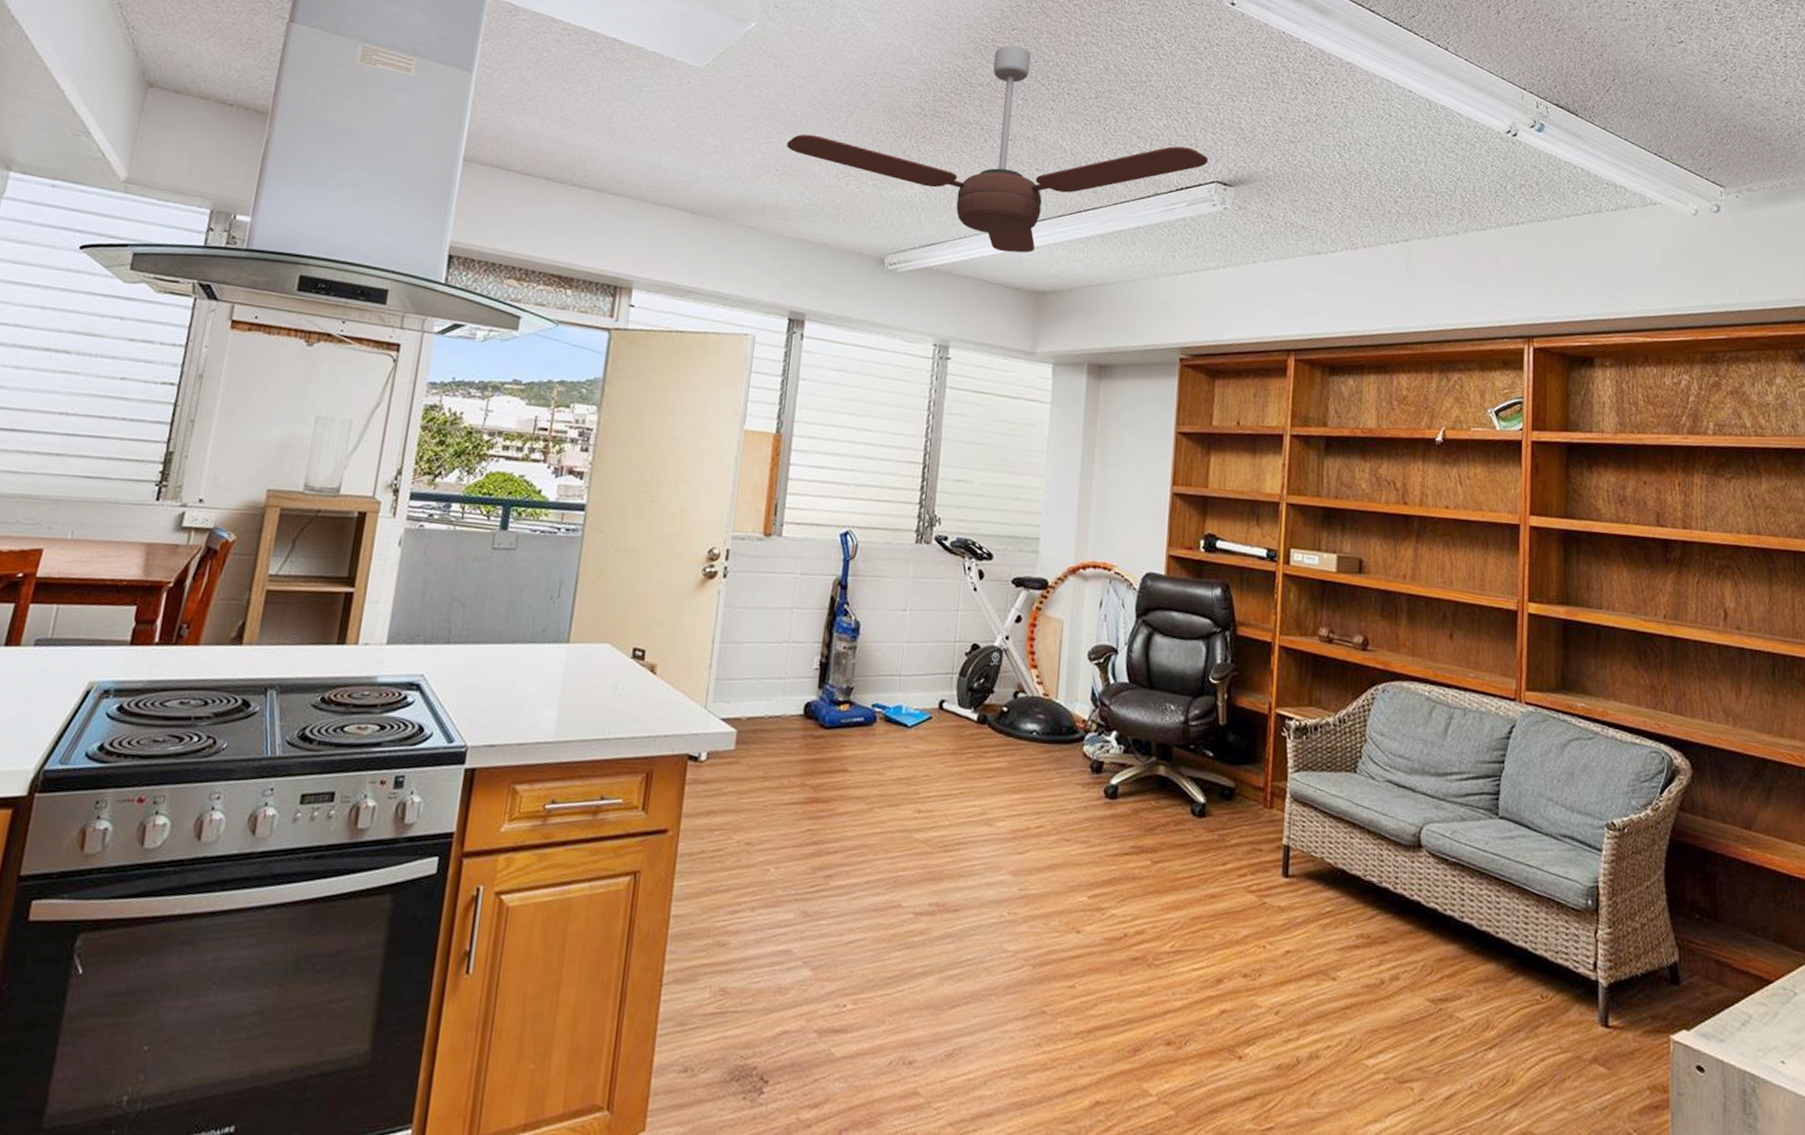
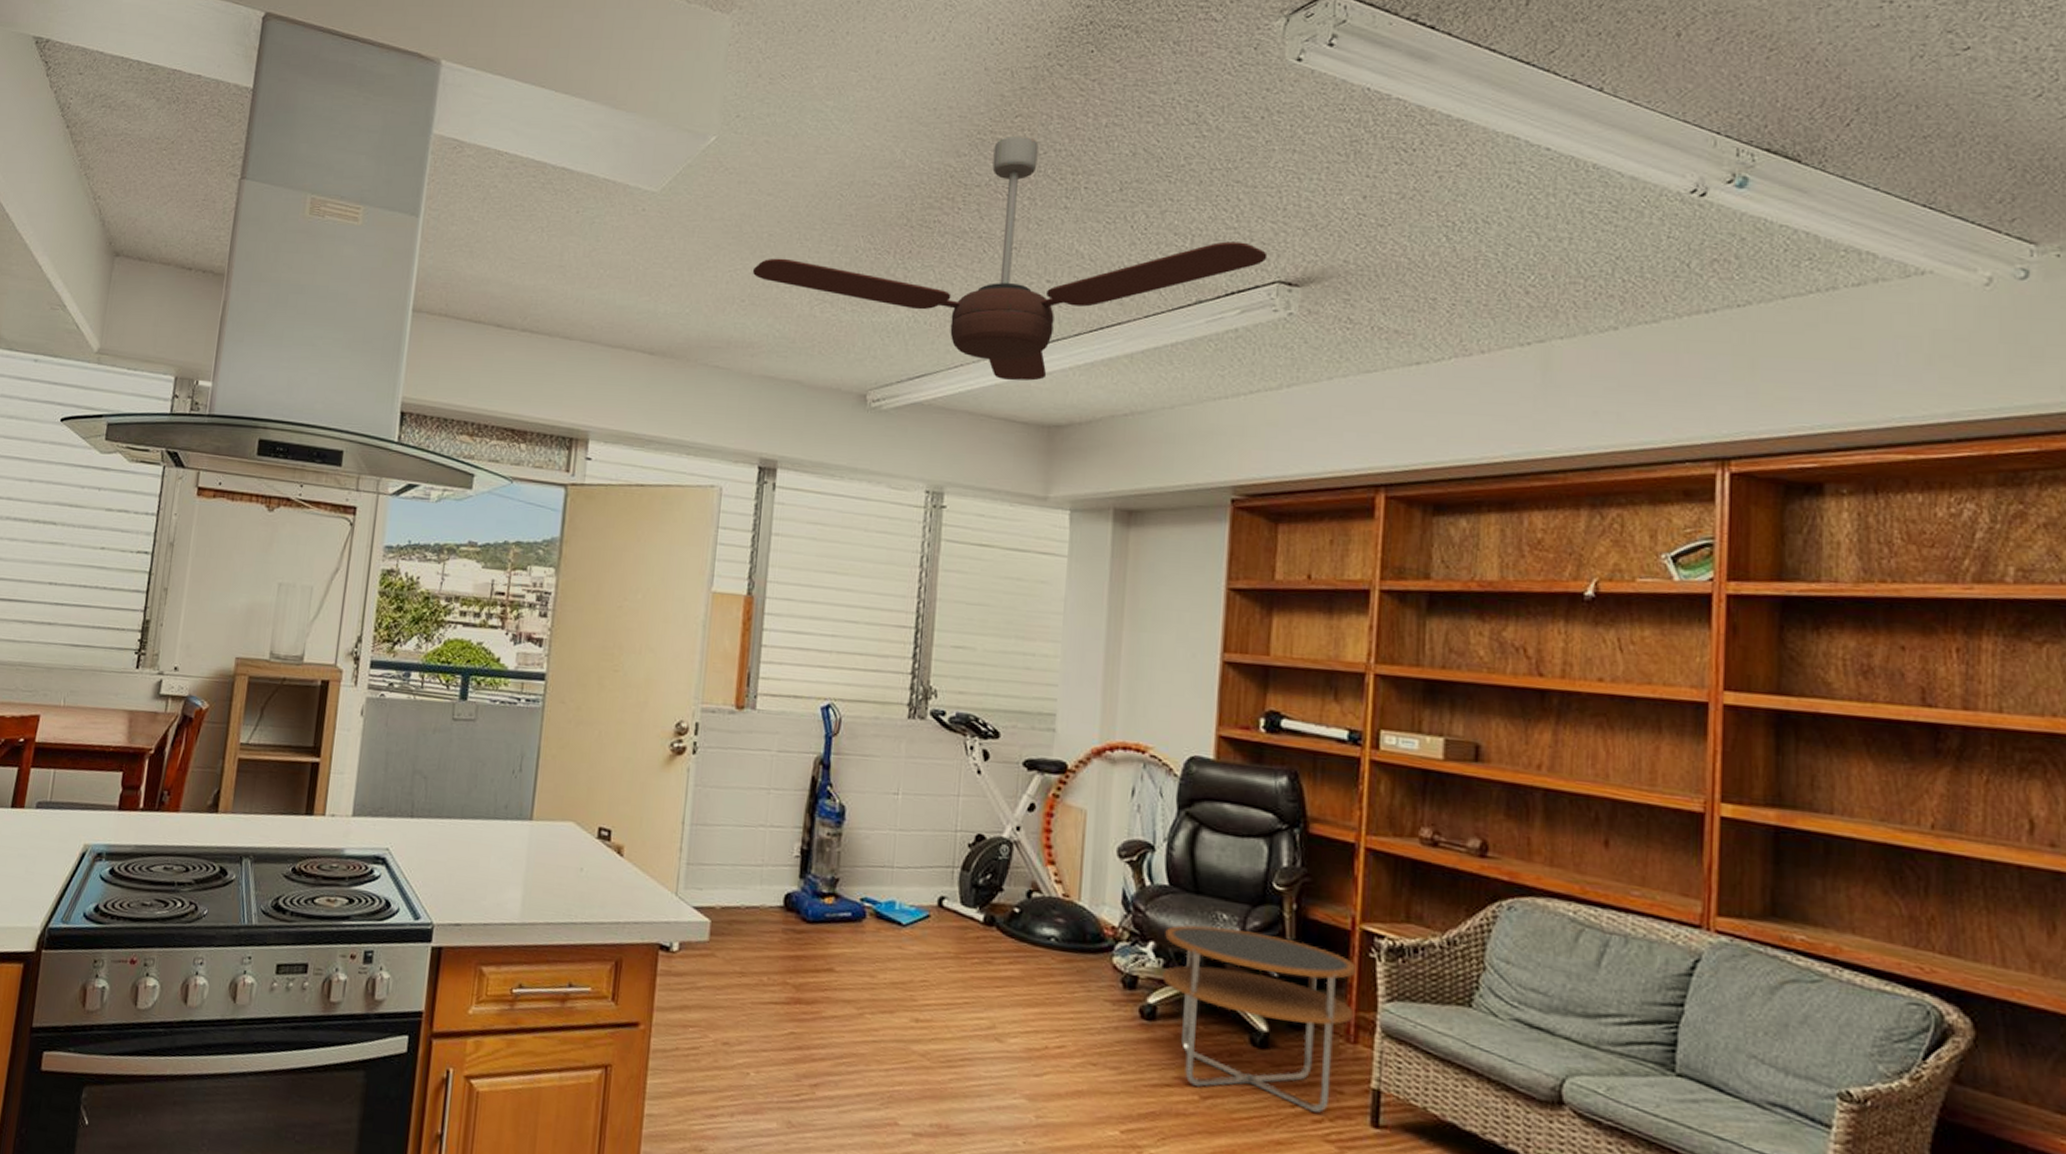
side table: none [1123,715,1271,868] -> present [1162,925,1355,1113]

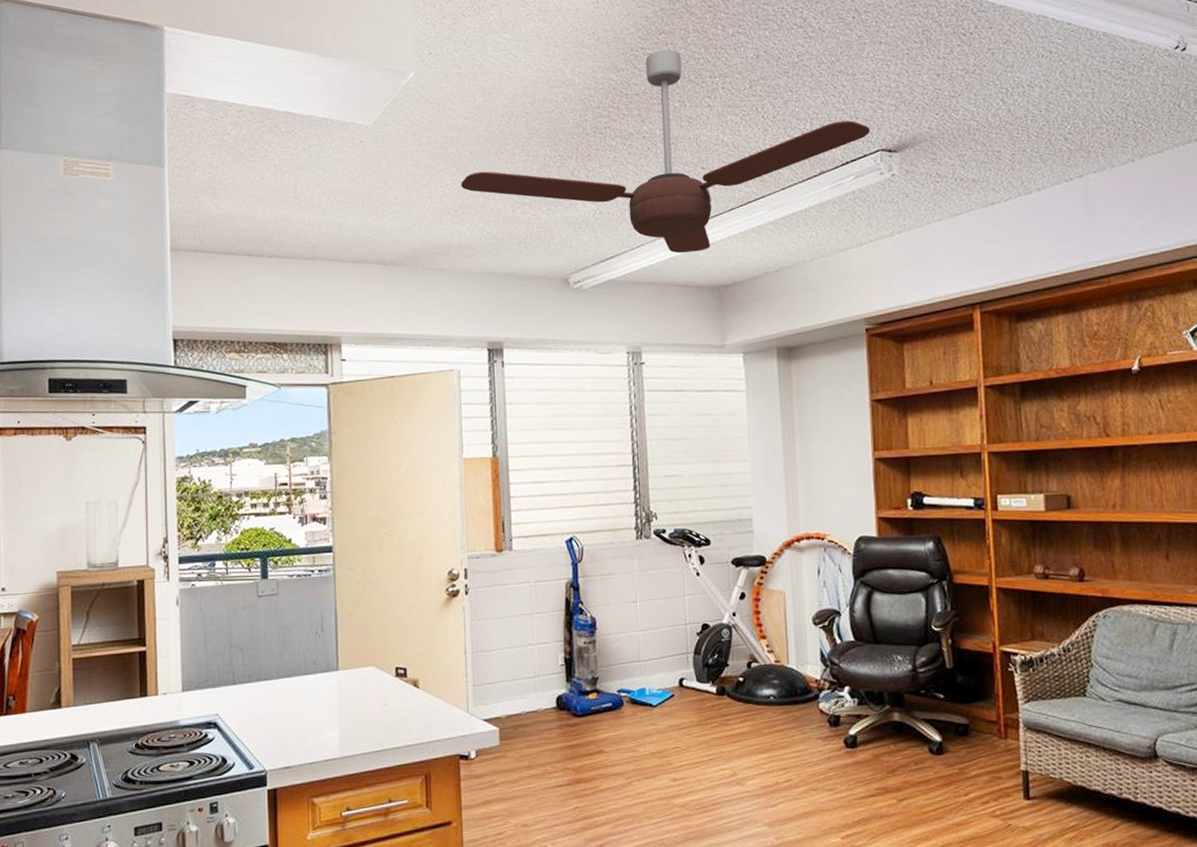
side table: present [1162,925,1355,1113] -> none [856,666,1002,796]

